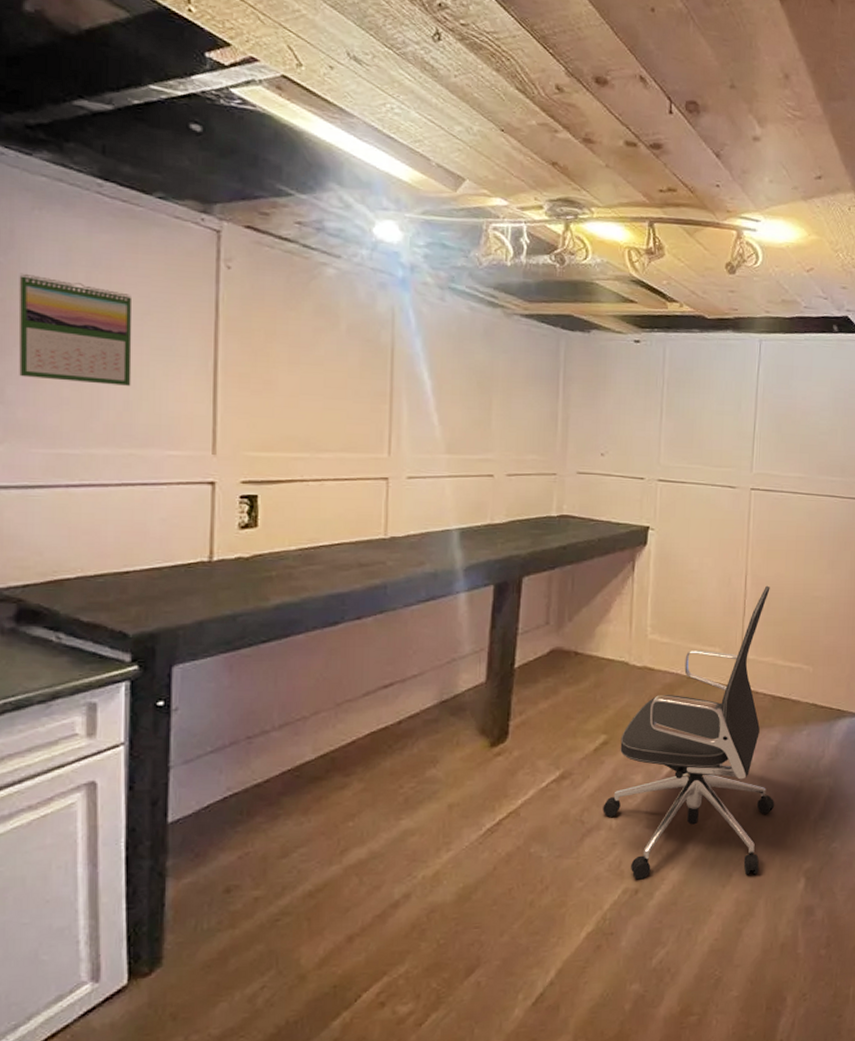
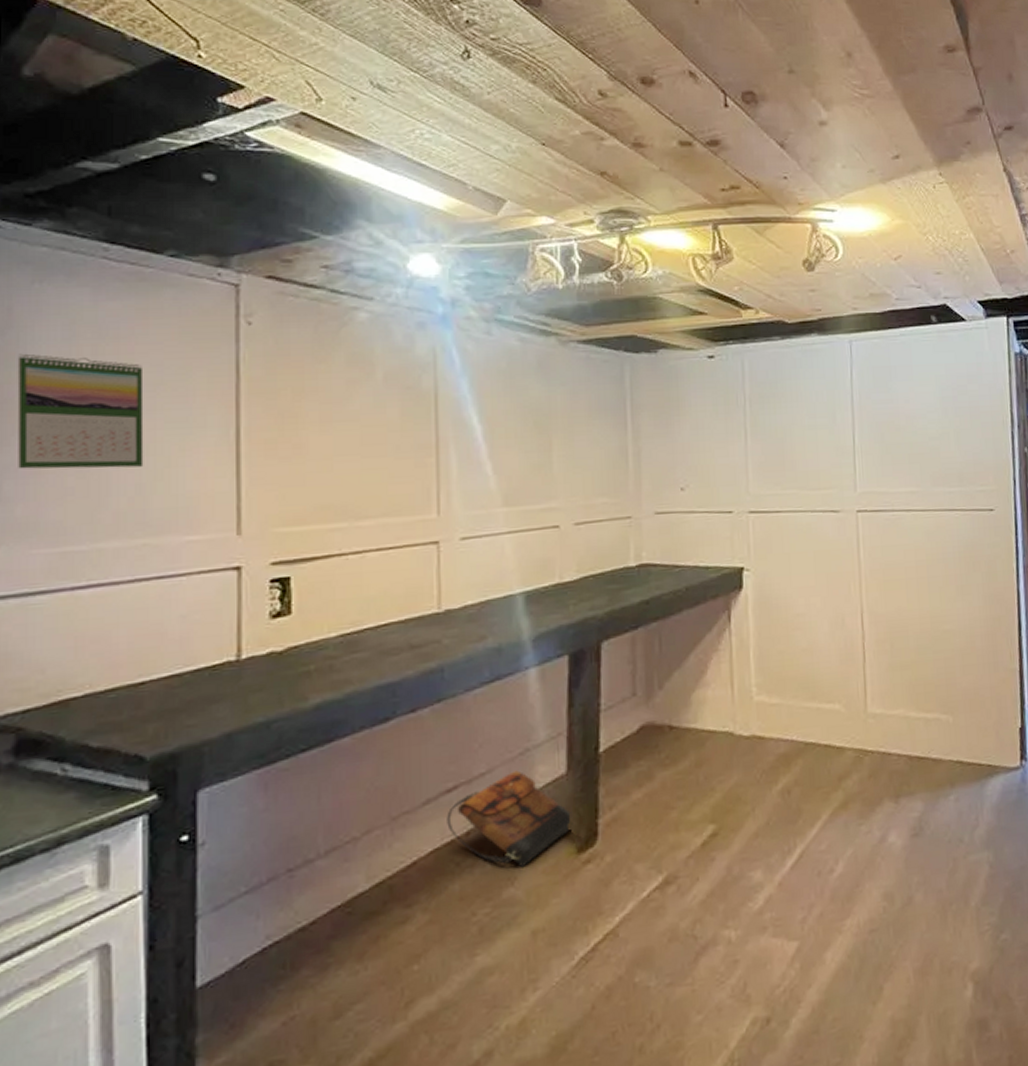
backpack: none [382,676,488,754] -> present [447,770,573,868]
office chair: present [603,585,775,880] -> none [718,623,926,1005]

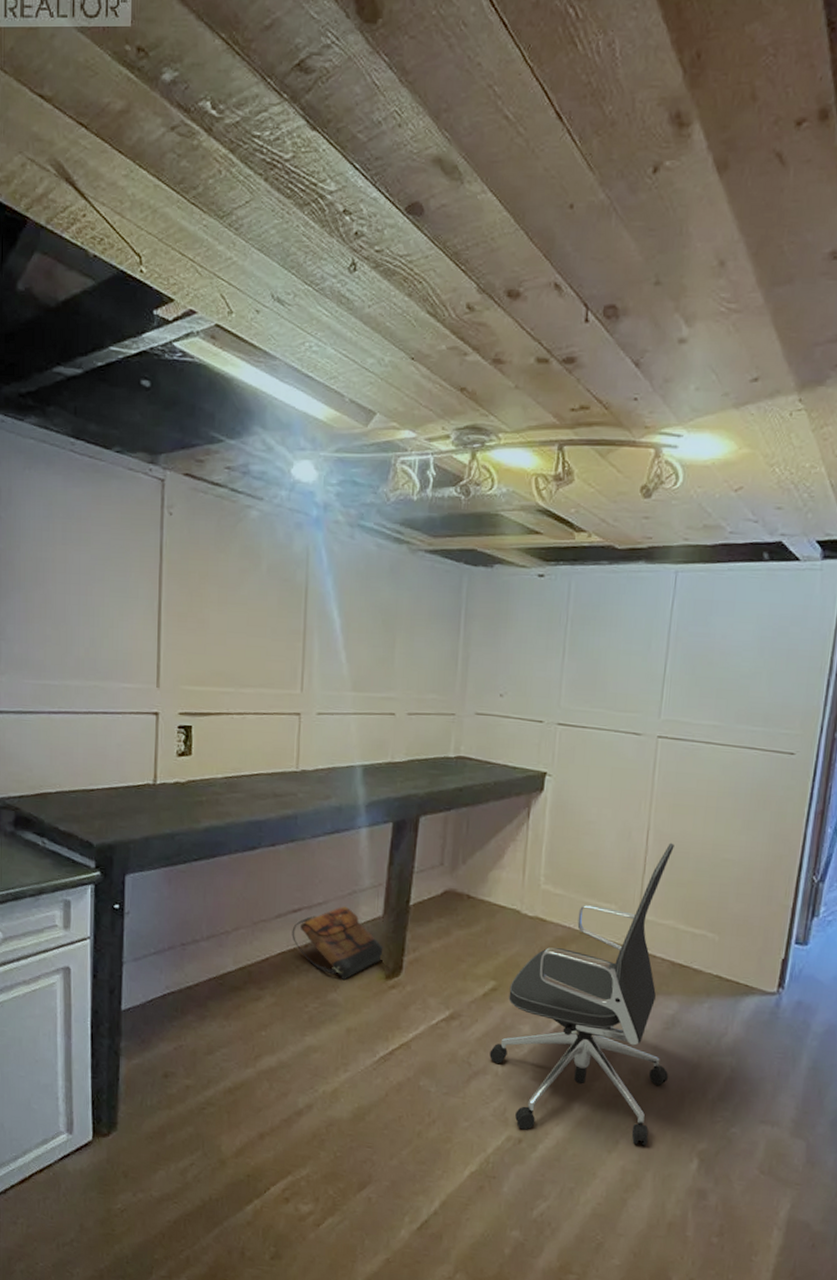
calendar: present [17,353,144,469] -> none [15,526,97,625]
office chair: none [718,623,926,1005] -> present [489,843,675,1146]

